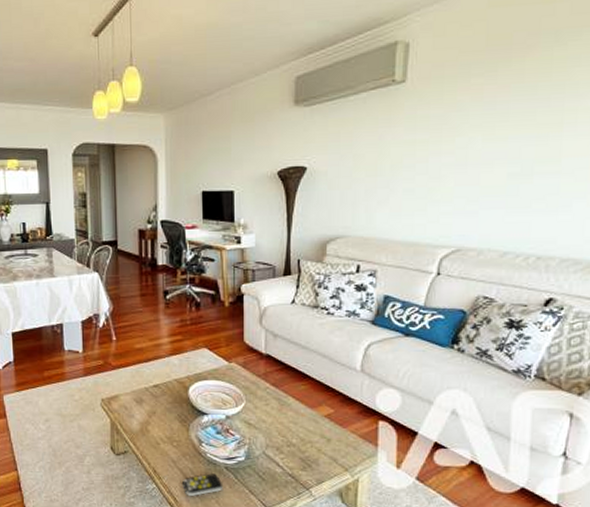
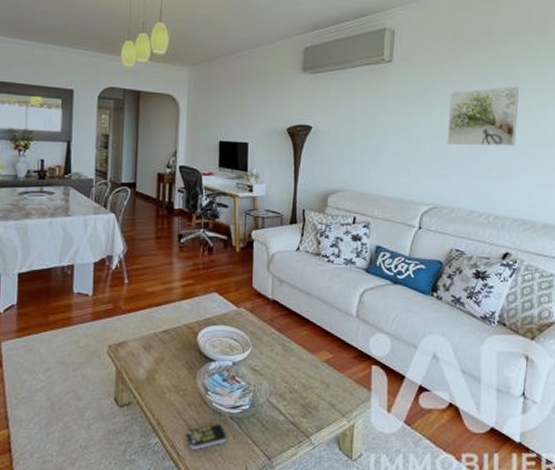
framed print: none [475,95,579,177] -> present [447,86,520,147]

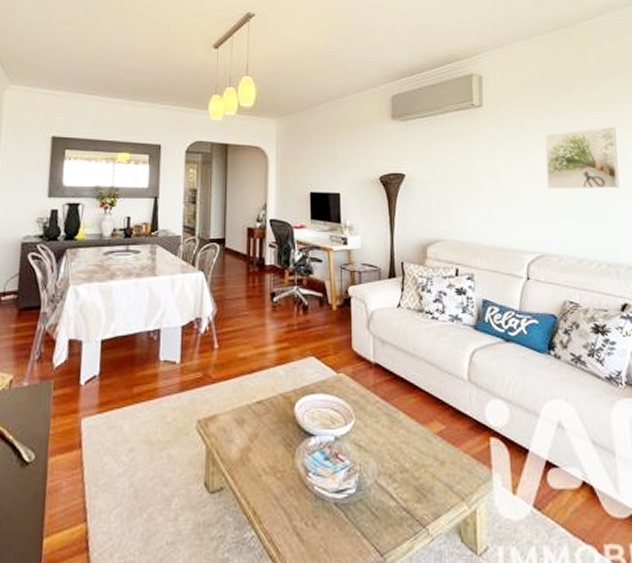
remote control: present [185,424,228,449] -> none [285,512,333,545]

